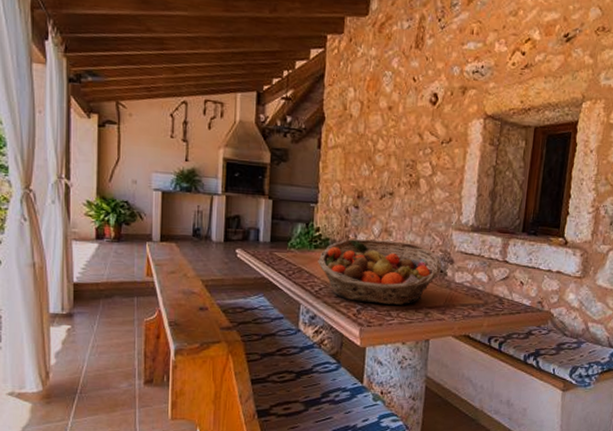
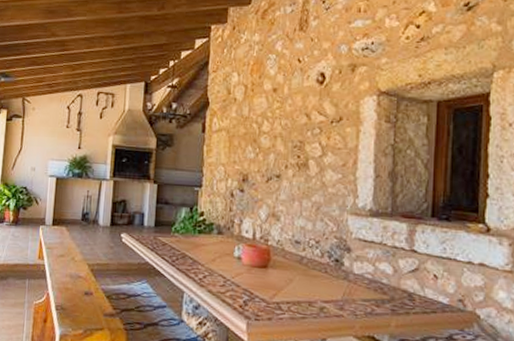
fruit basket: present [318,238,442,305] -> none [202,223,338,298]

